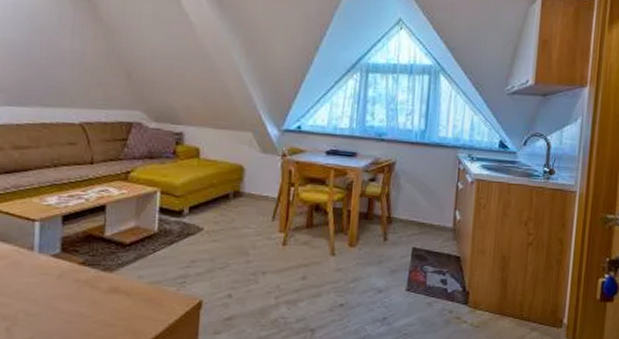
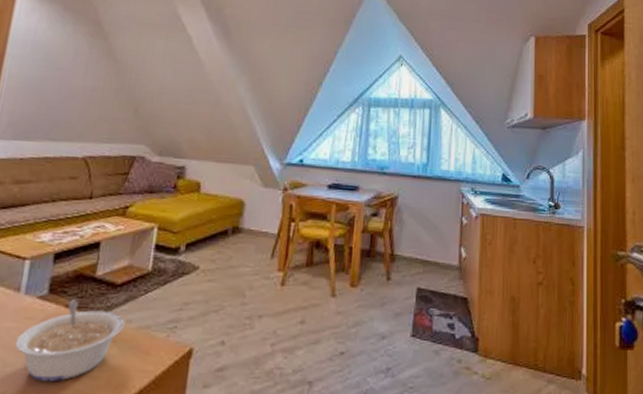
legume: none [35,258,136,329] -> present [14,300,124,382]

